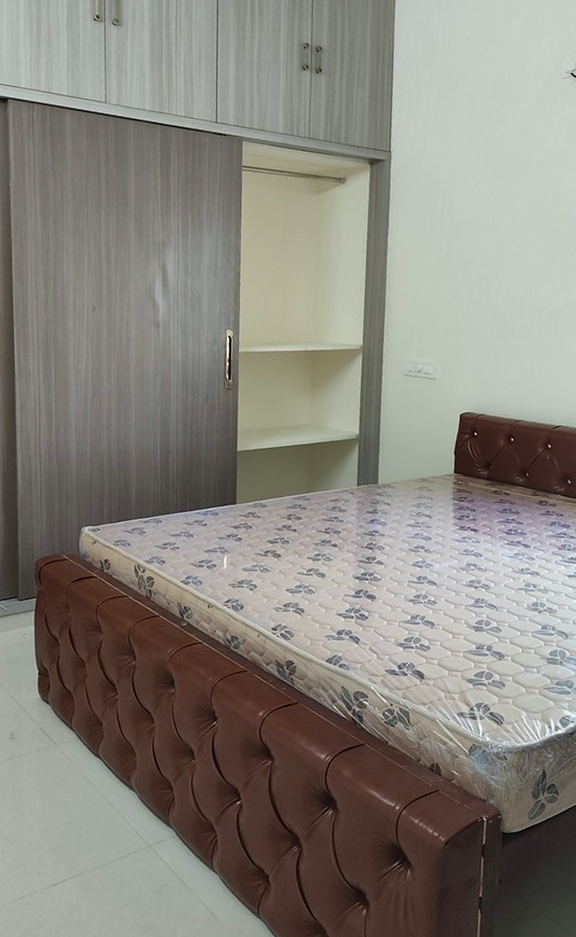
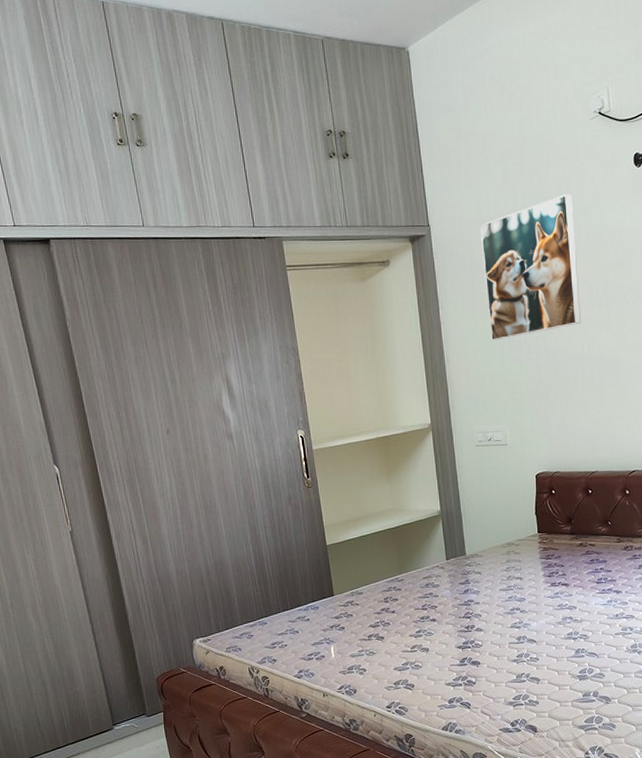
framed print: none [435,145,534,275] -> present [479,194,582,341]

